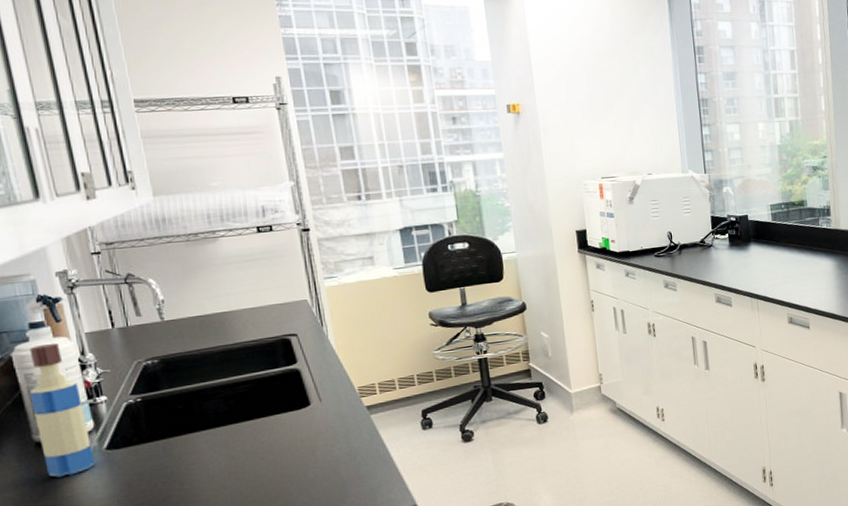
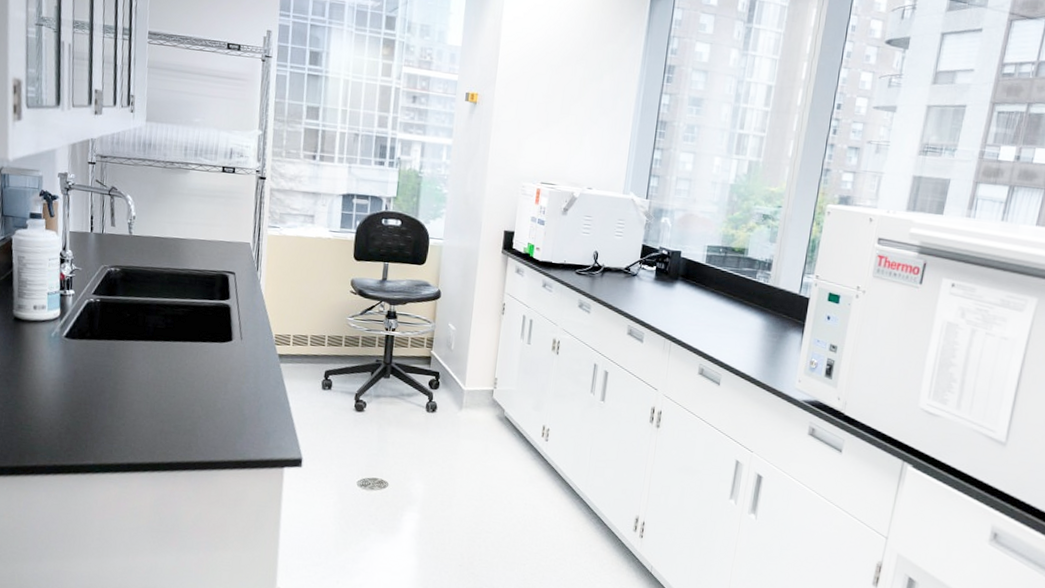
tequila bottle: present [29,342,95,478] -> none [18,233,56,353]

